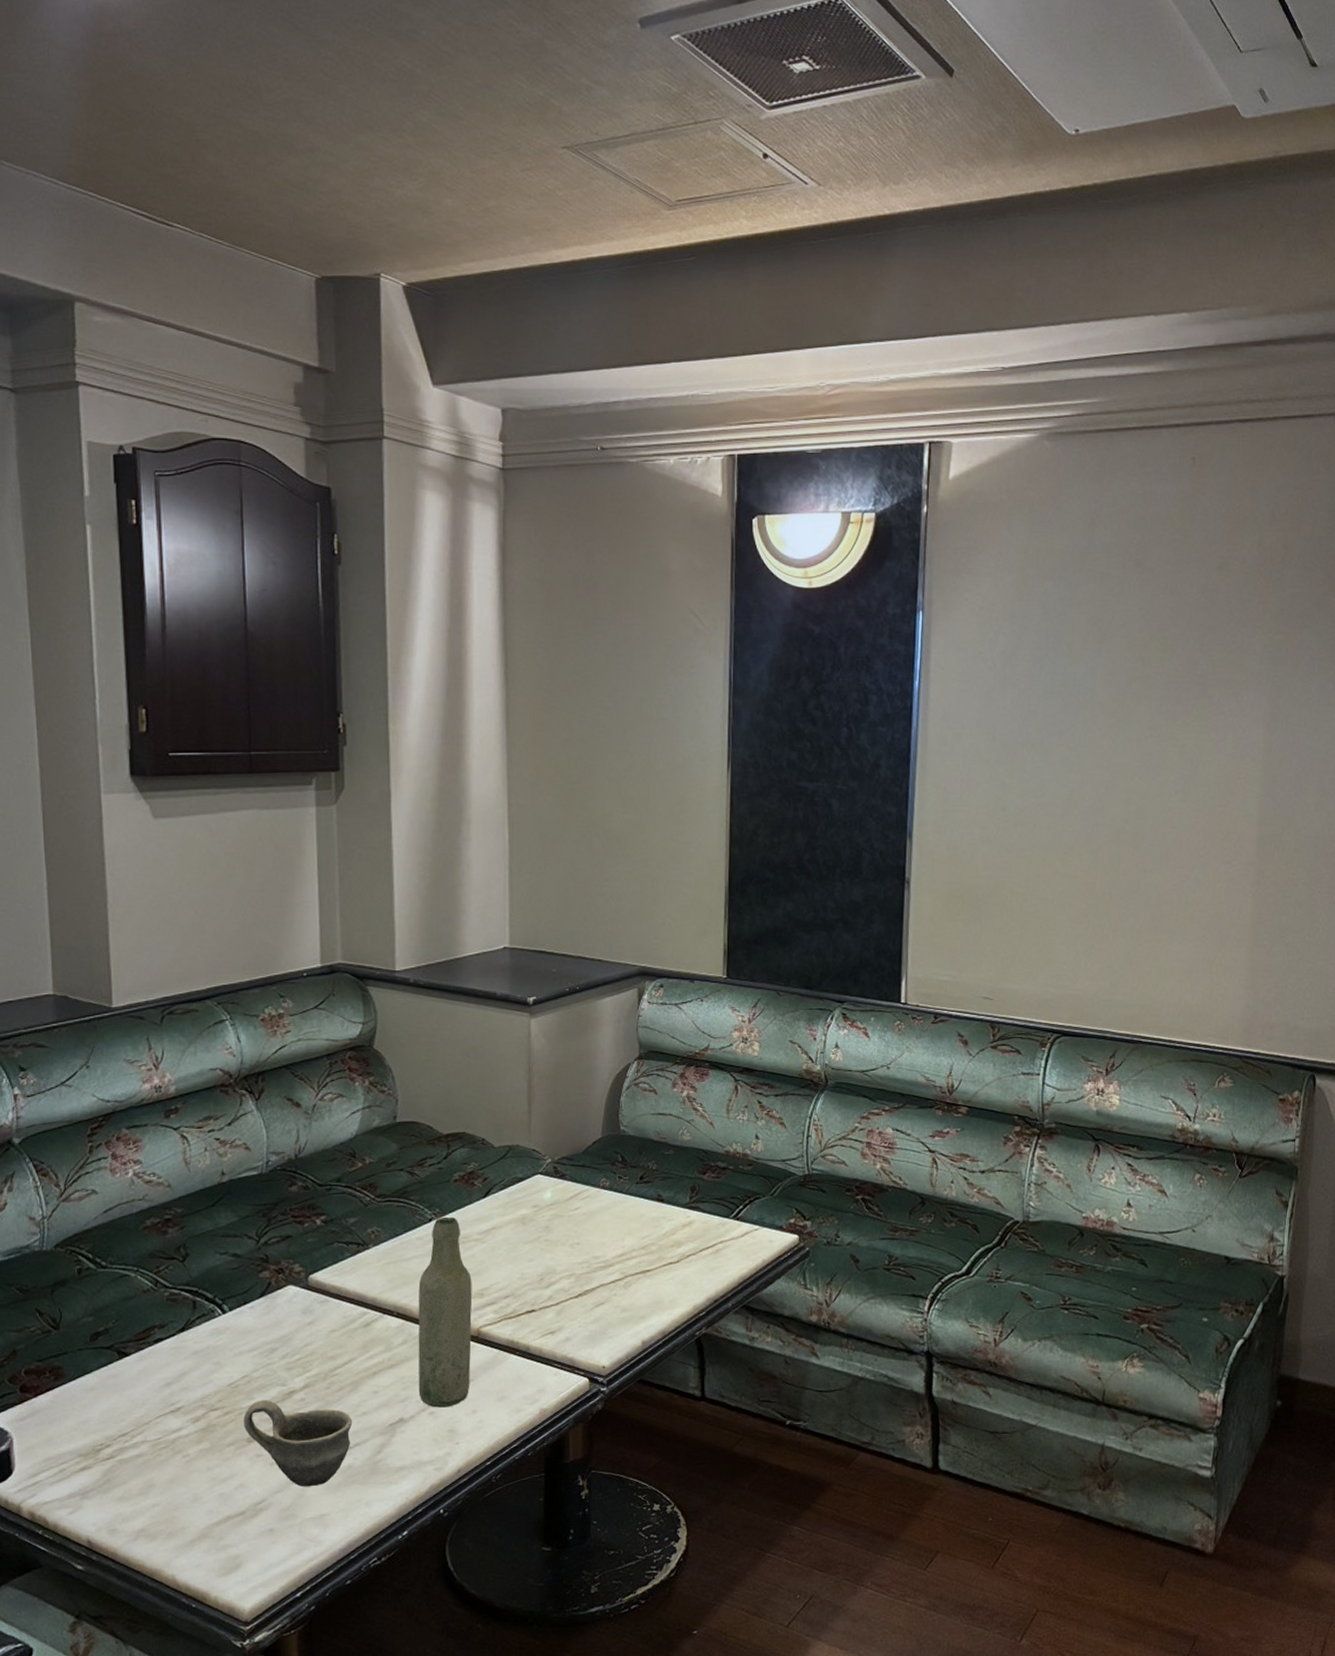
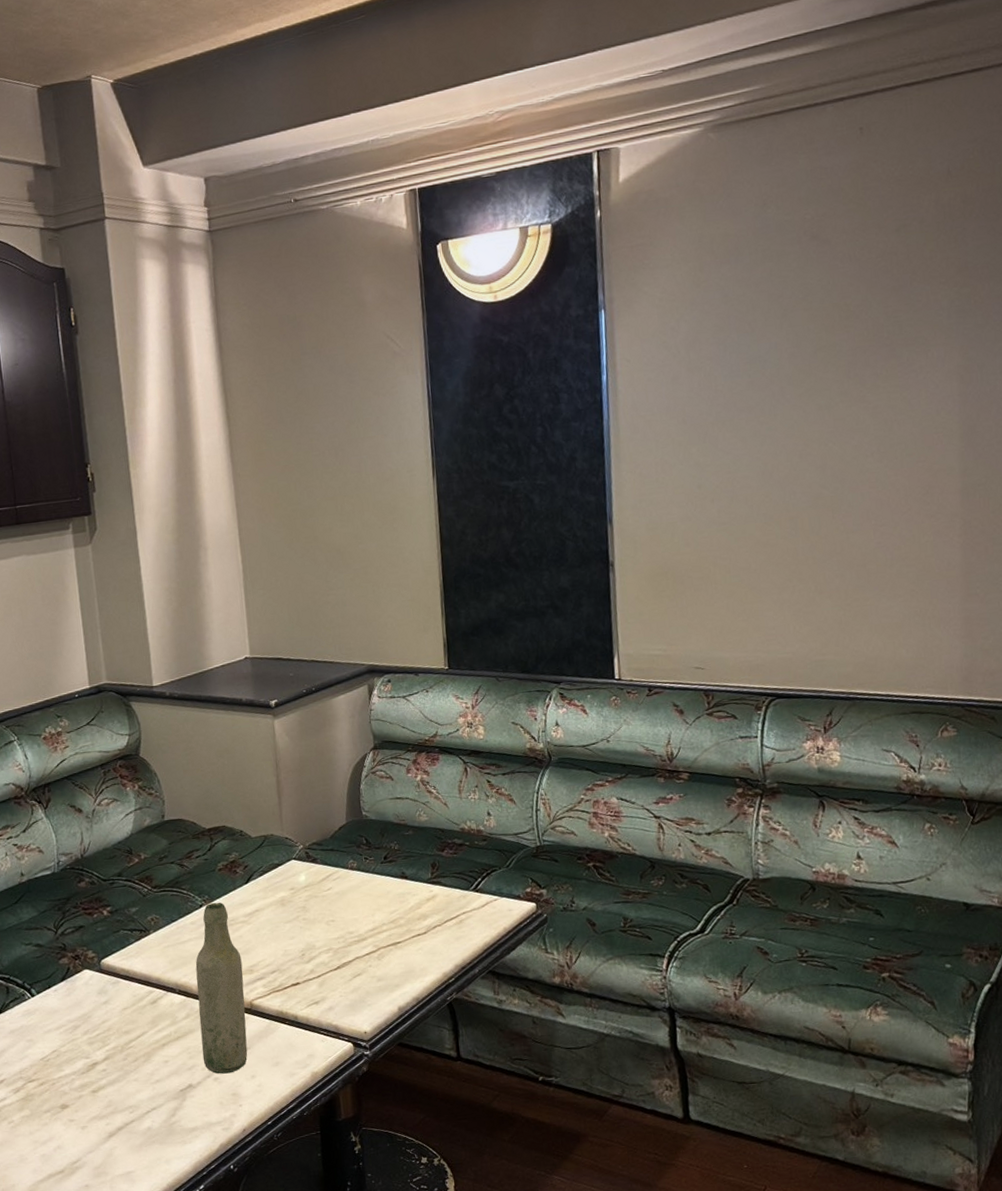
cup: present [244,1399,353,1487] -> none [56,1071,149,1148]

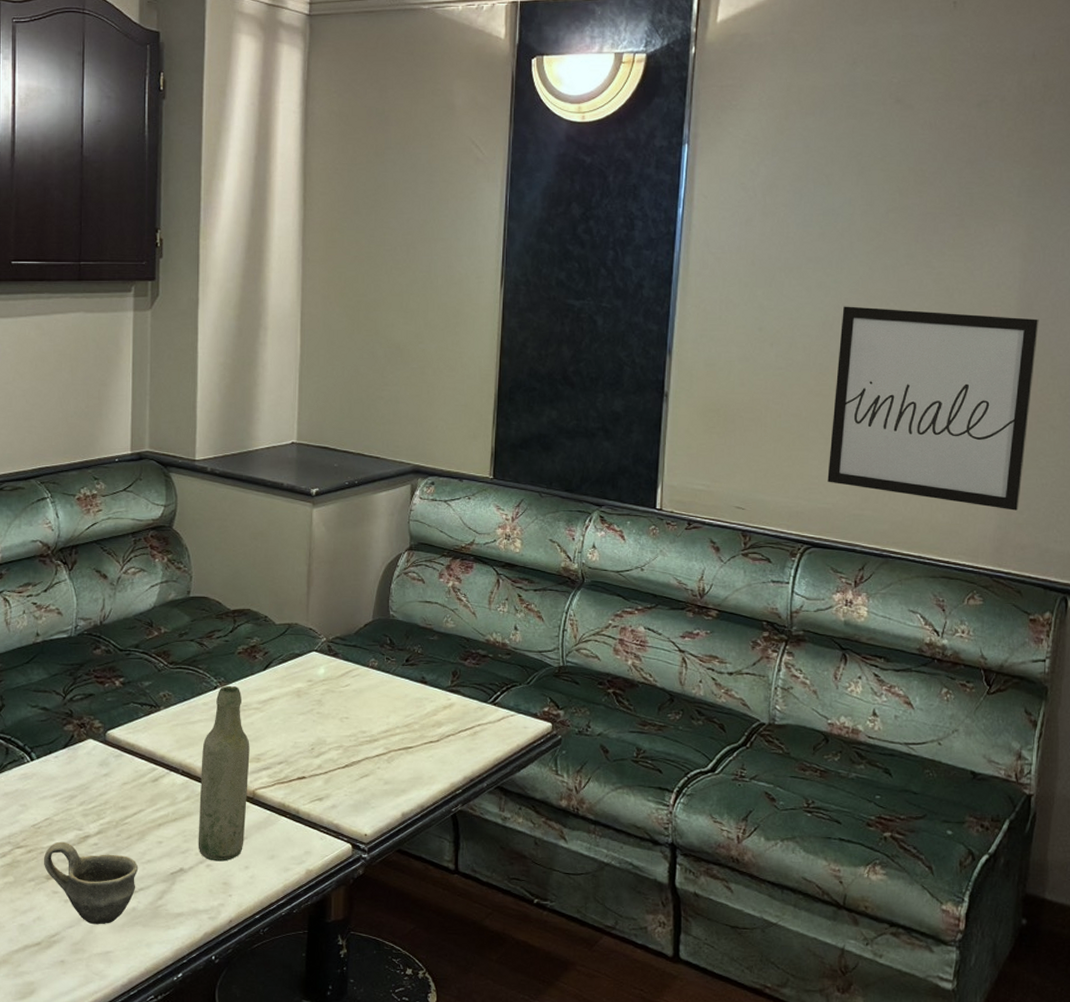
cup: none [56,1071,149,1148] -> present [44,841,139,925]
wall art: none [780,440,985,638] -> present [827,306,1039,511]

